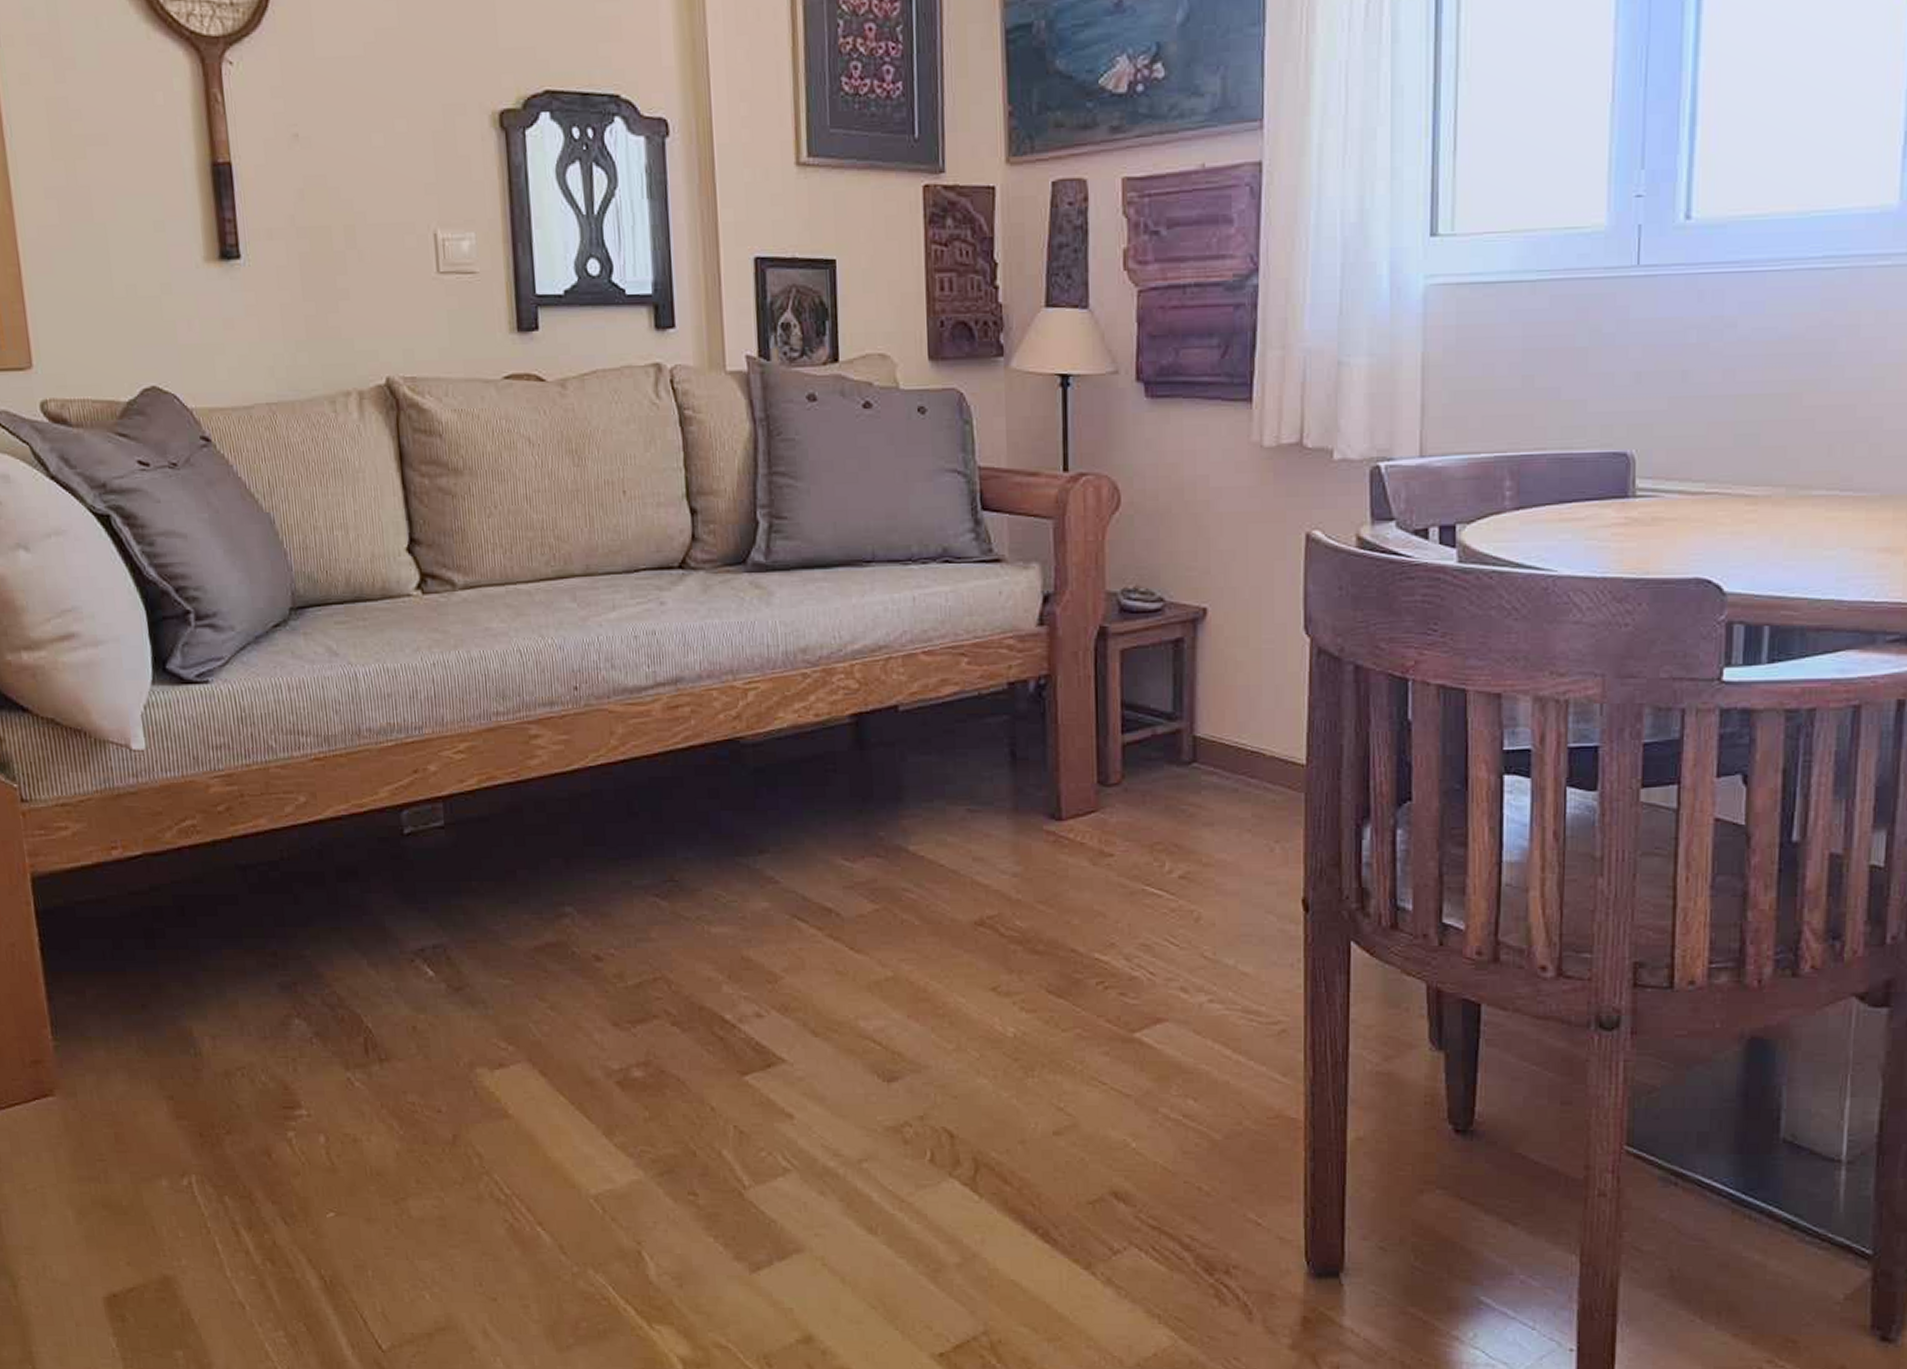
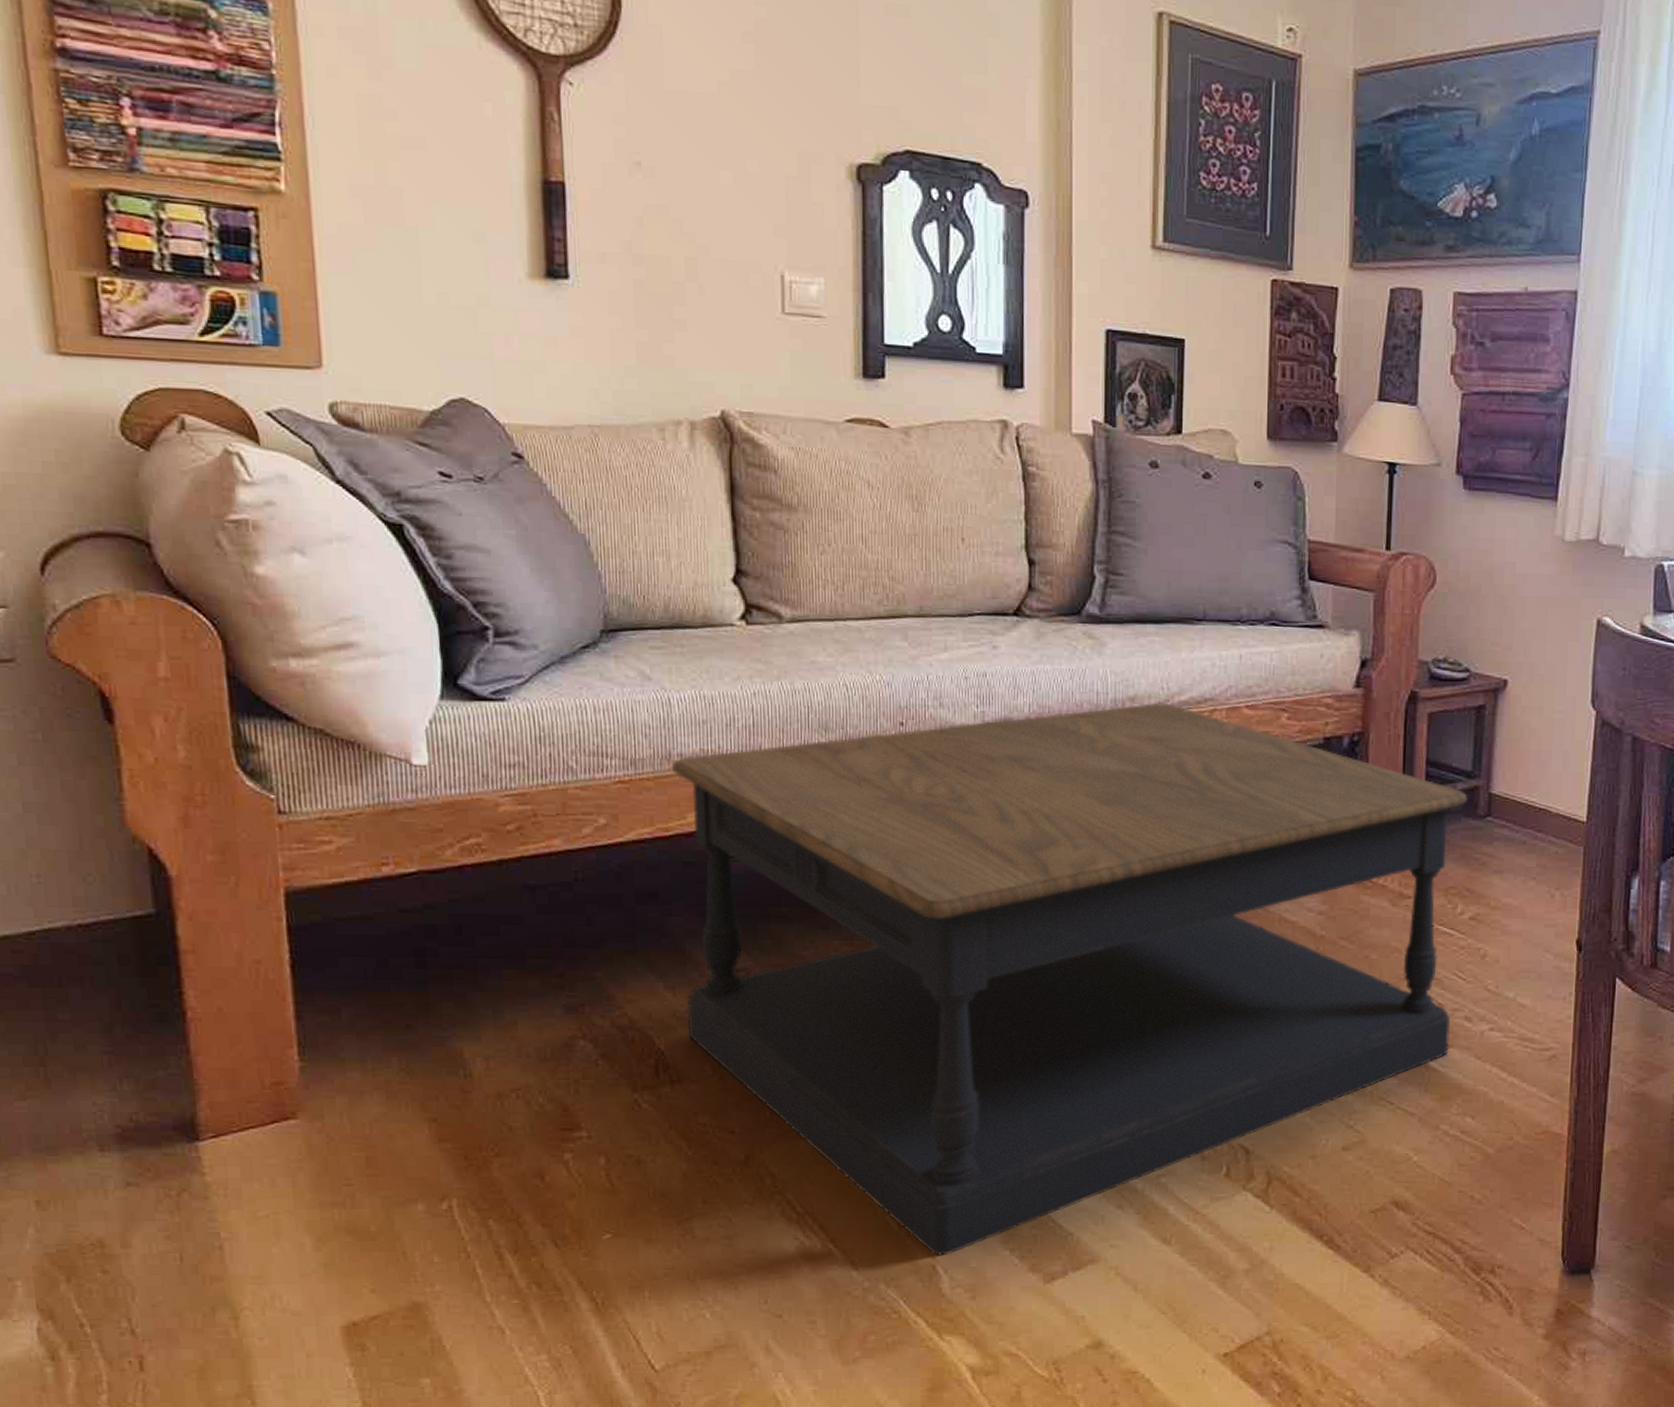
coffee table: none [361,653,1170,1241] -> present [671,702,1468,1256]

